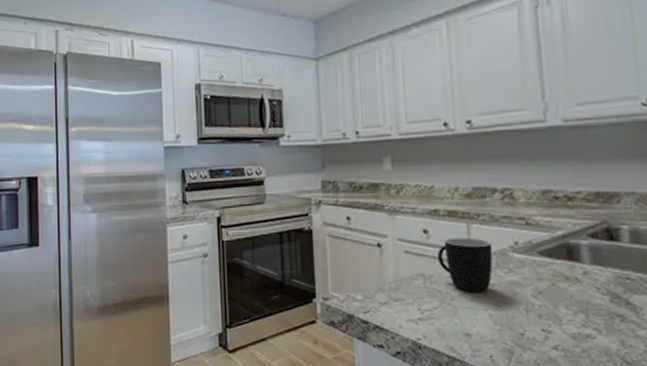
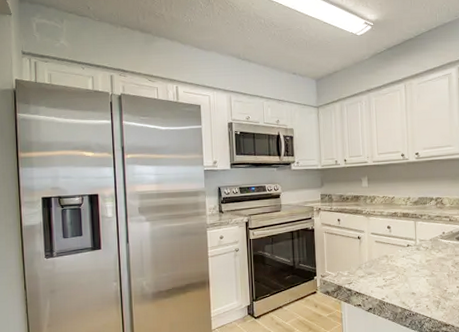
mug: present [437,237,493,293] -> none [396,230,430,266]

